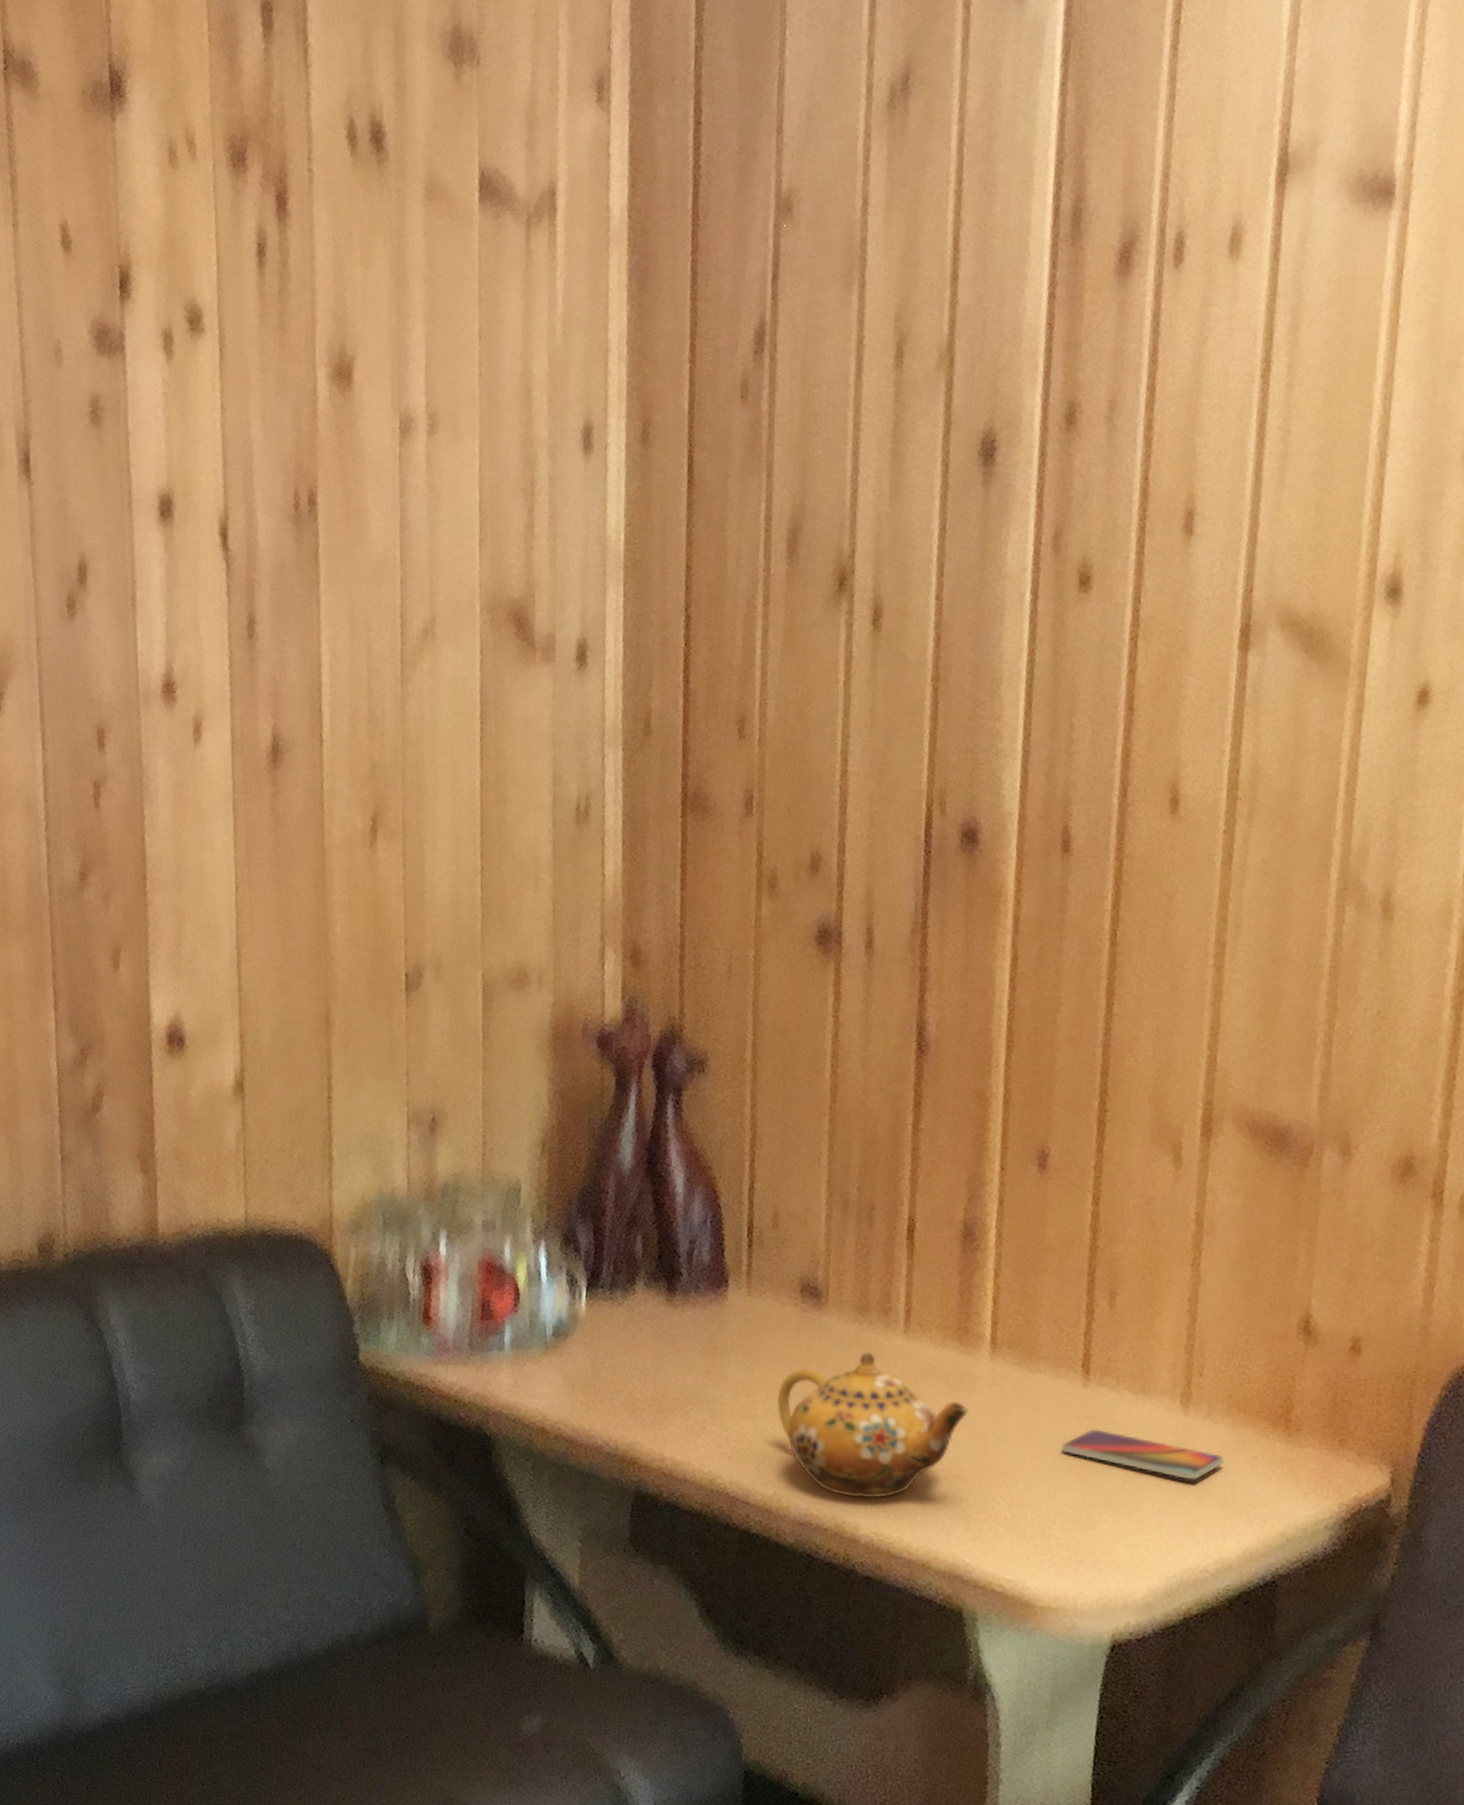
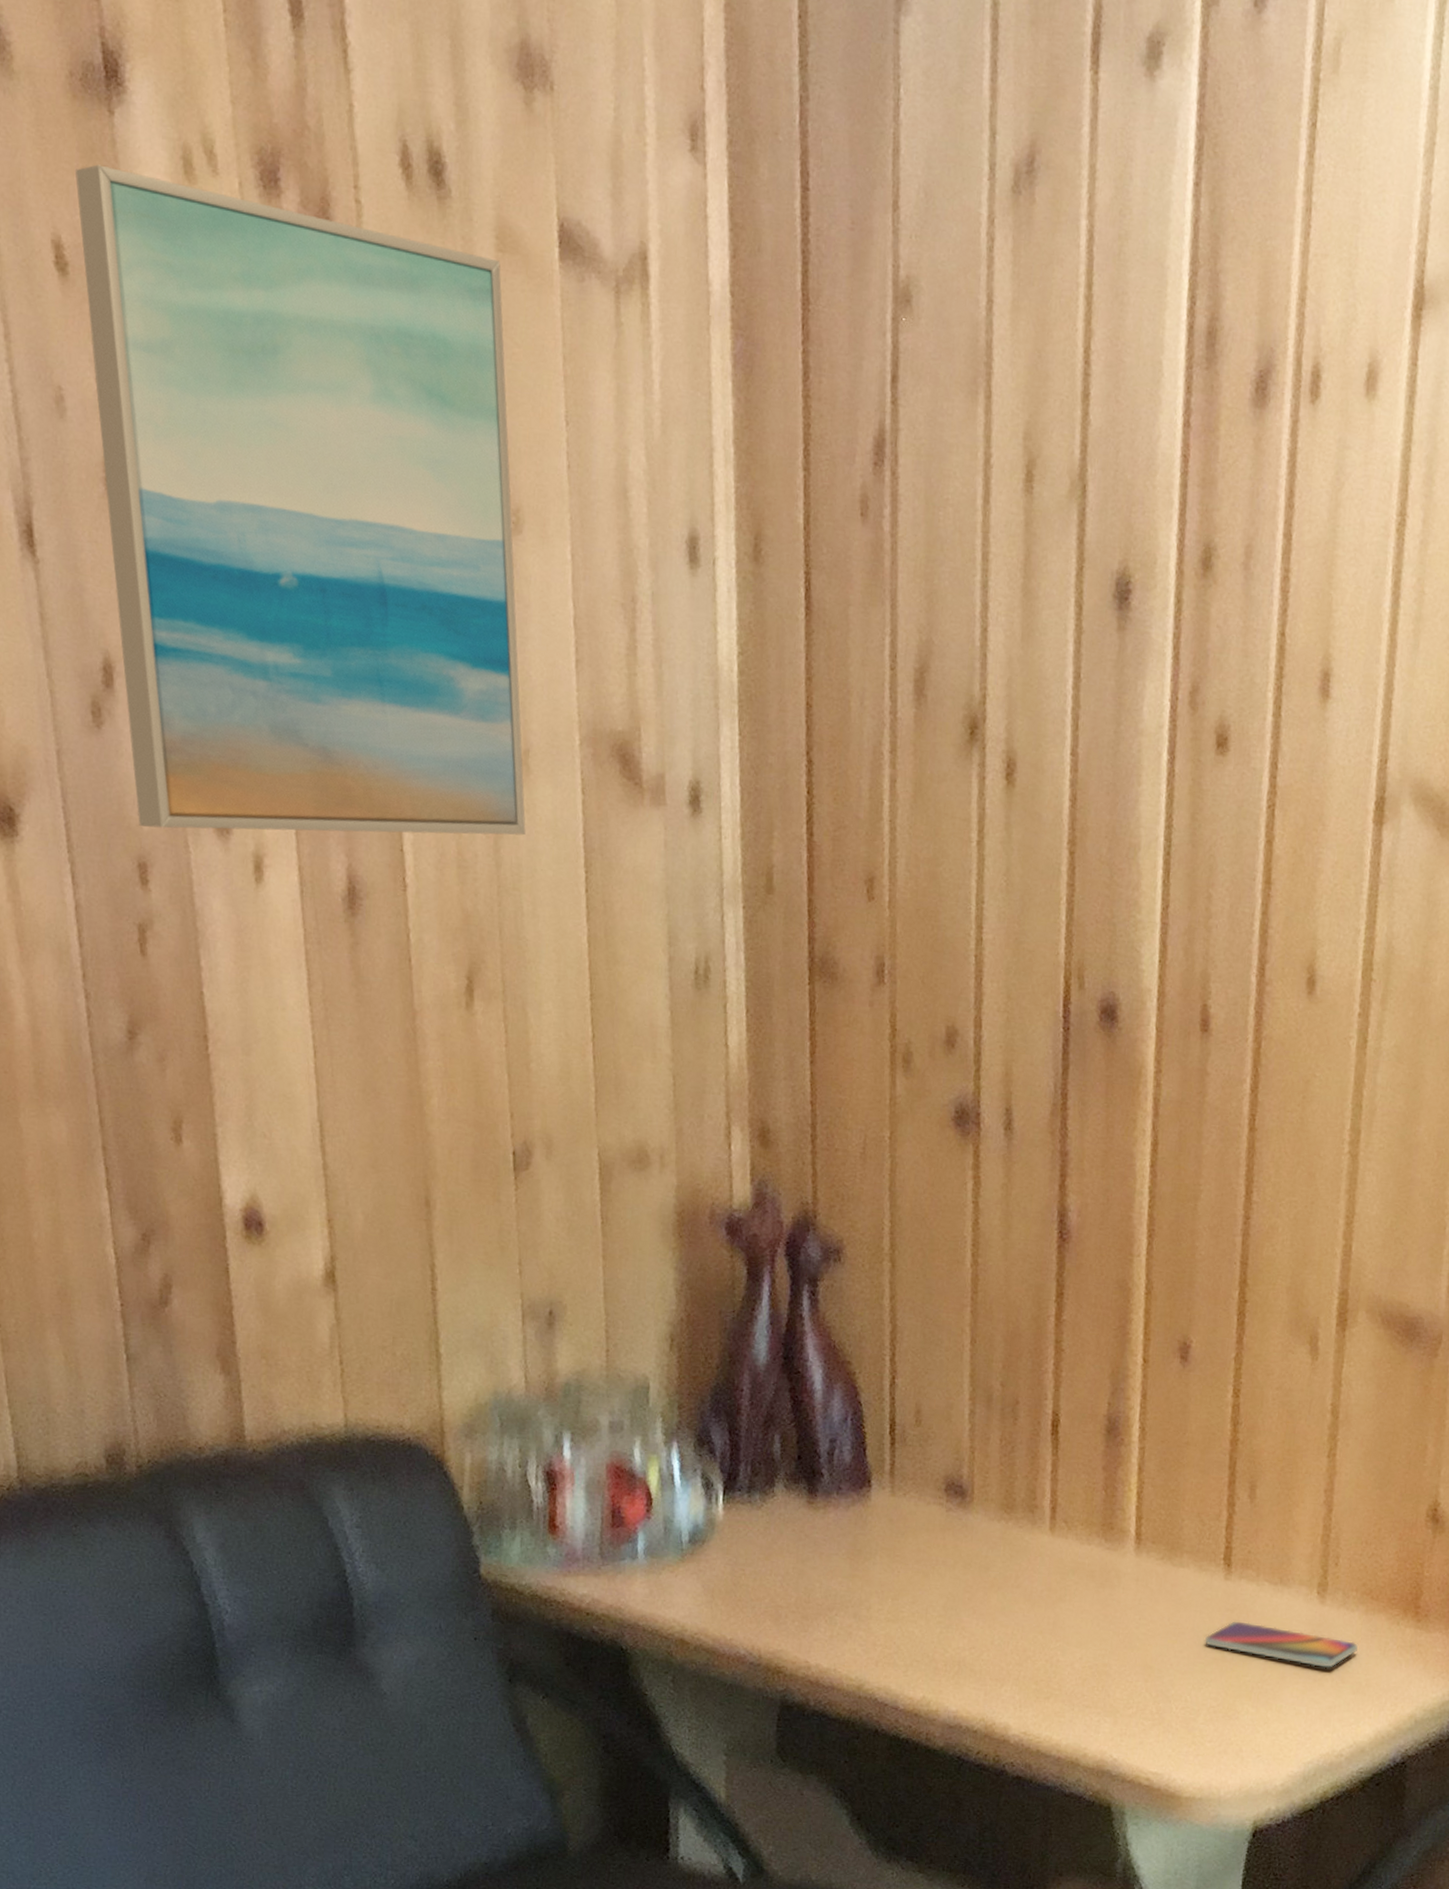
wall art: none [81,161,430,699] -> present [75,164,526,836]
teapot: present [776,1352,969,1499] -> none [923,1550,1115,1699]

